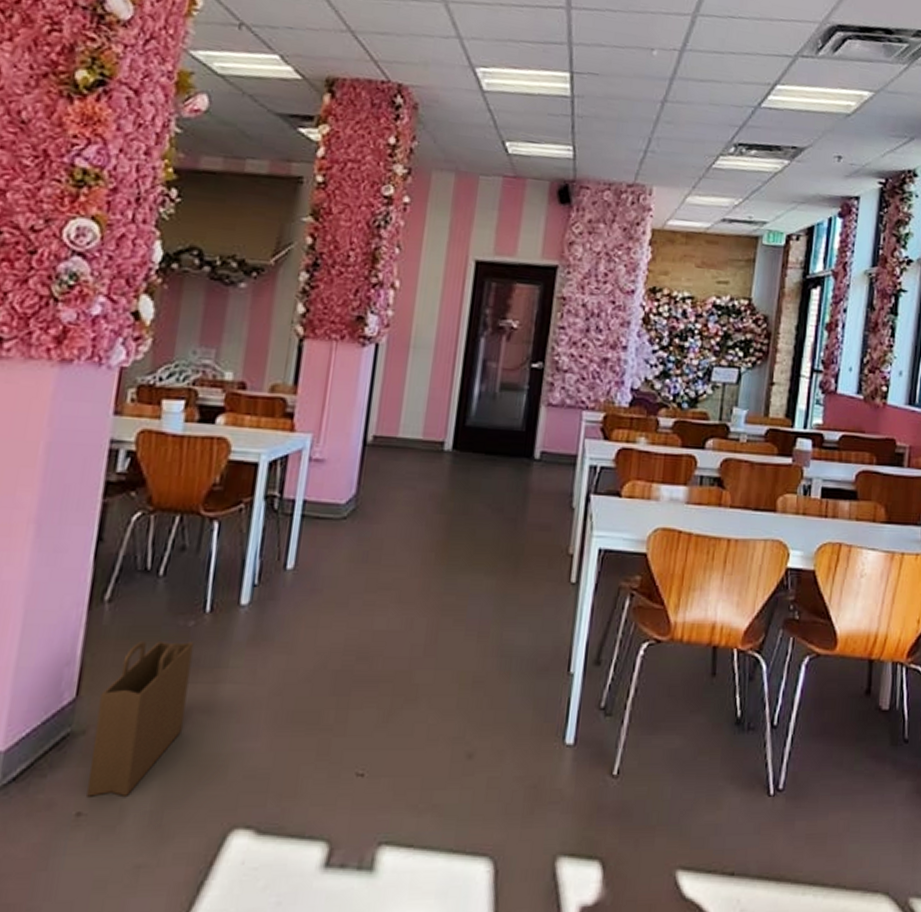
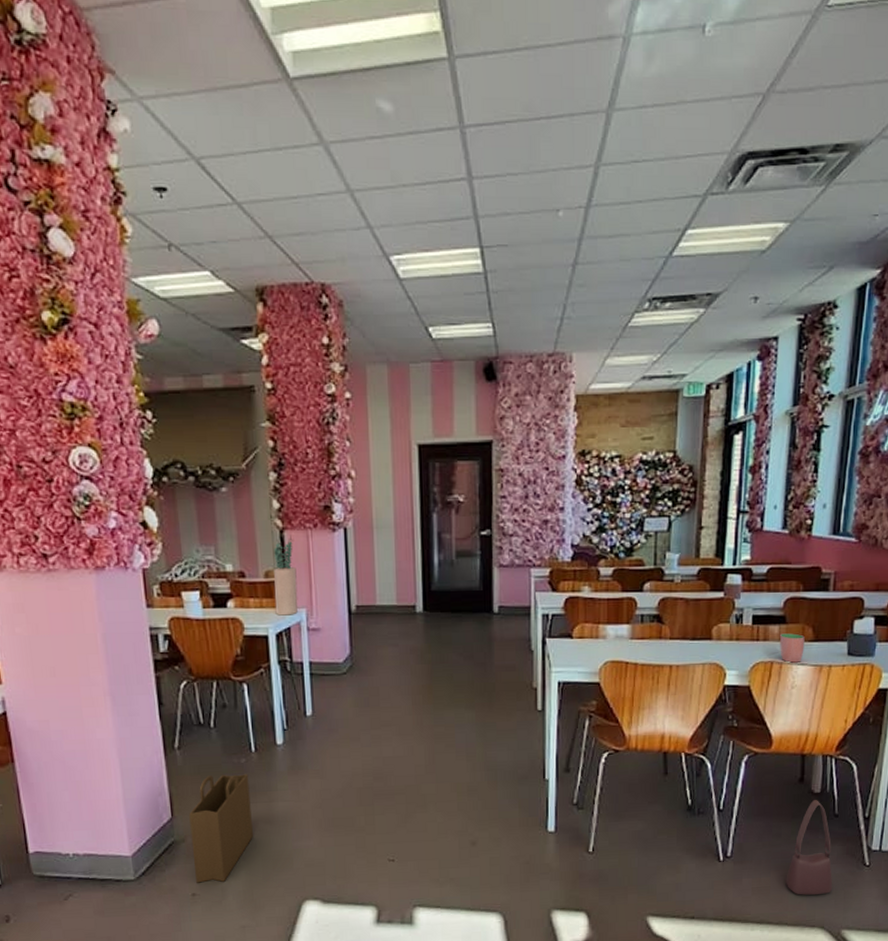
vase: none [273,345,313,441] -> present [274,535,298,616]
shoulder bag: none [846,719,901,848] -> present [786,800,833,896]
cup: none [849,511,877,547] -> present [779,633,805,663]

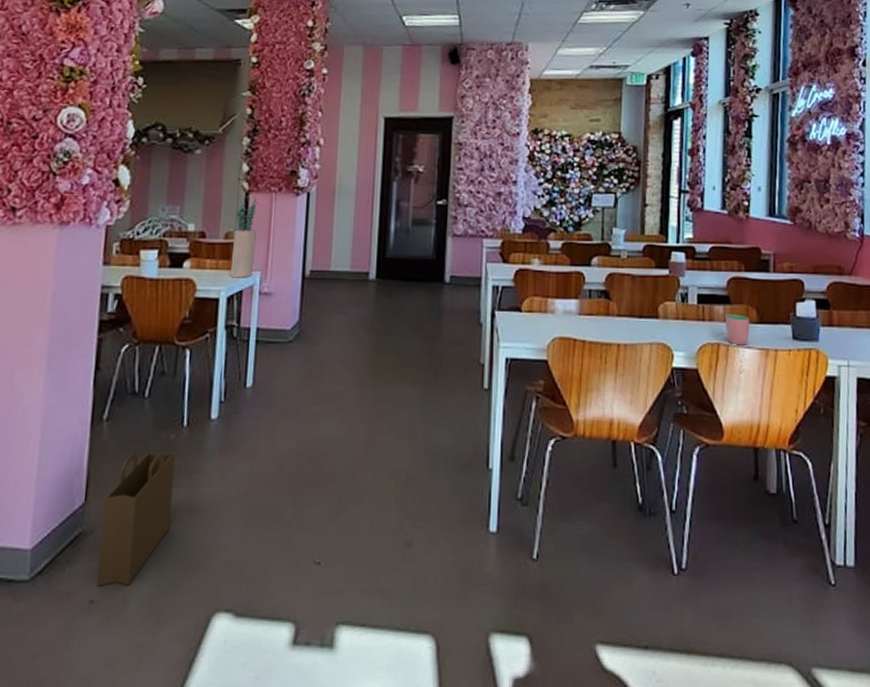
shoulder bag: present [786,800,833,896] -> none [746,502,798,622]

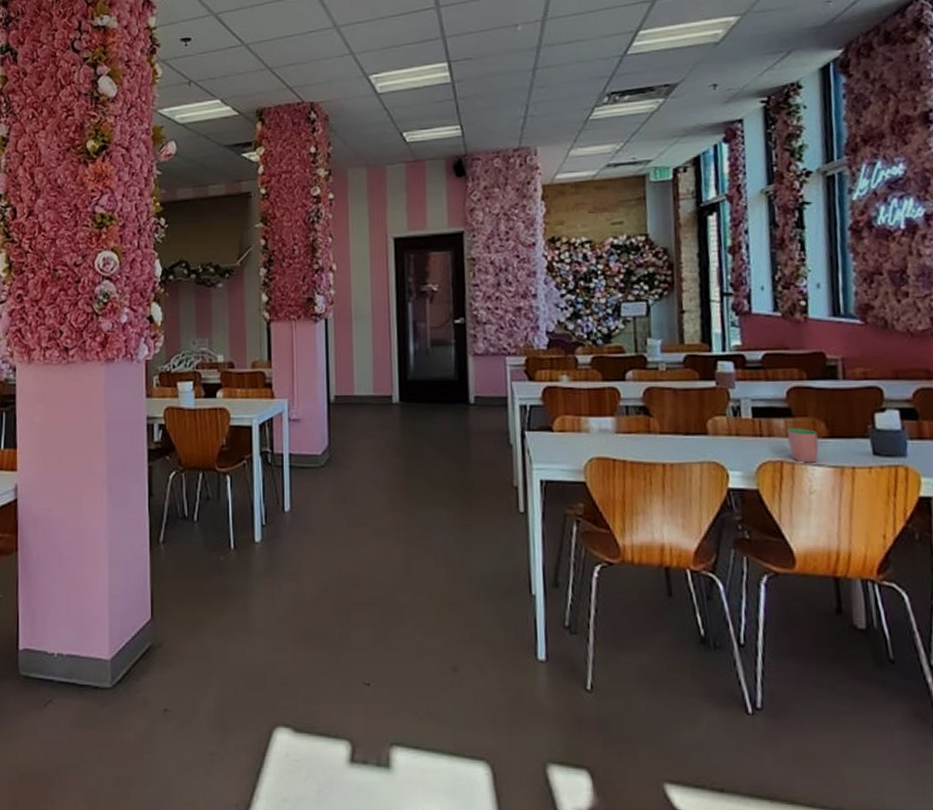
shopping bag: present [97,452,176,587] -> none [168,573,227,697]
vase: present [230,197,257,278] -> none [259,326,281,406]

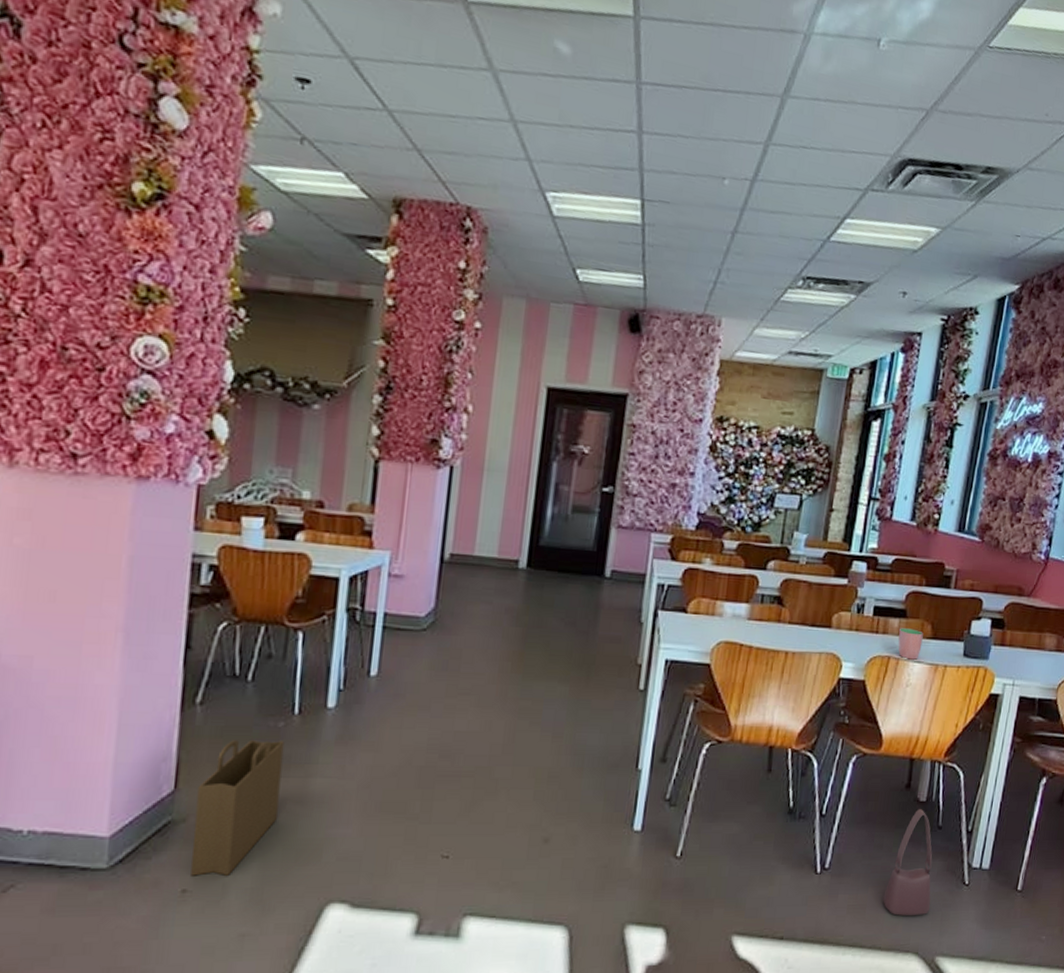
shopping bag: none [168,573,227,697] -> present [191,740,285,876]
shoulder bag: none [837,638,904,773] -> present [883,809,933,916]

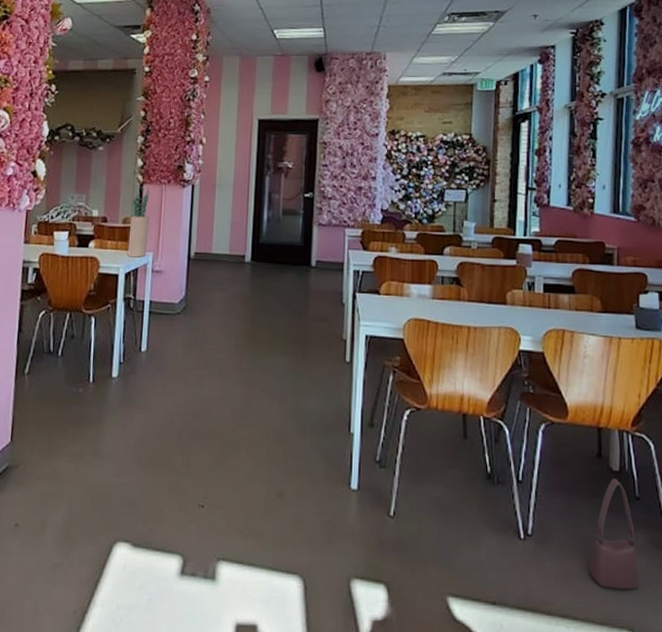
shopping bag: present [191,740,285,876] -> none [21,403,84,514]
vase: none [353,466,389,557] -> present [127,188,150,258]
cup: present [898,628,923,660] -> none [569,303,594,332]

